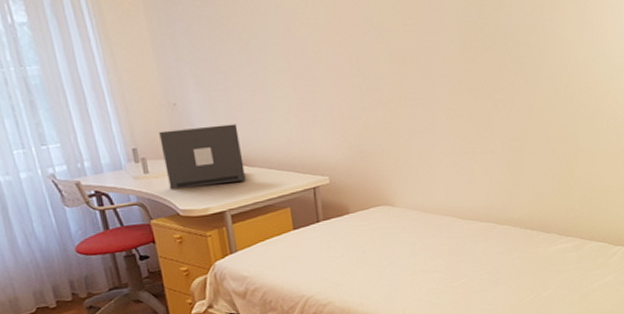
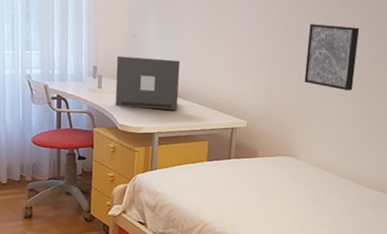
wall art: none [376,52,437,123] -> present [304,23,360,91]

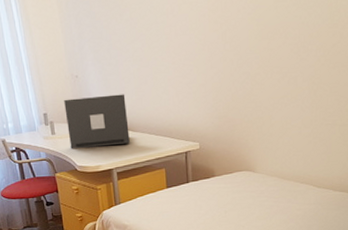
wall art: present [304,23,360,91] -> none [247,27,300,96]

